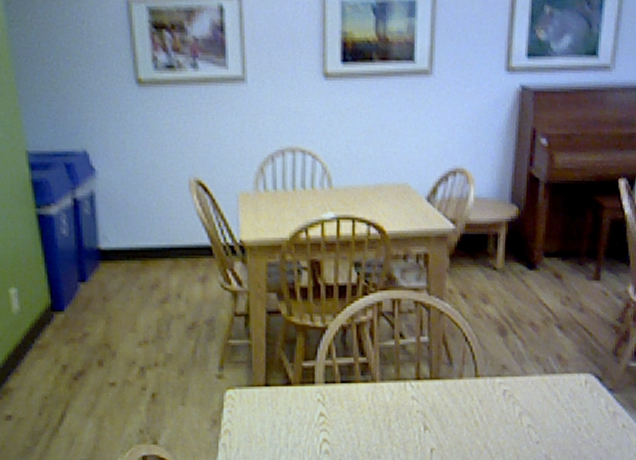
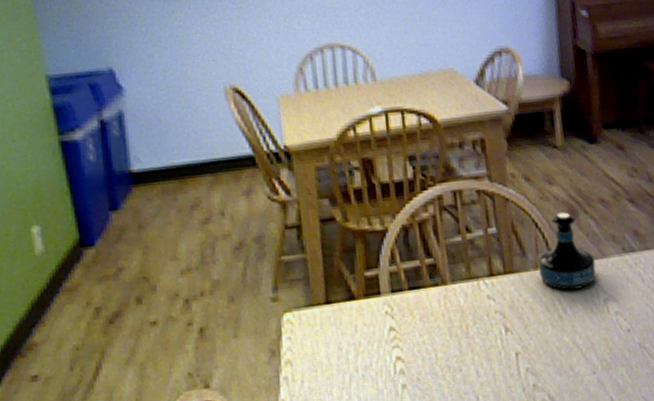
tequila bottle: none [463,330,517,401] -> present [538,212,596,291]

